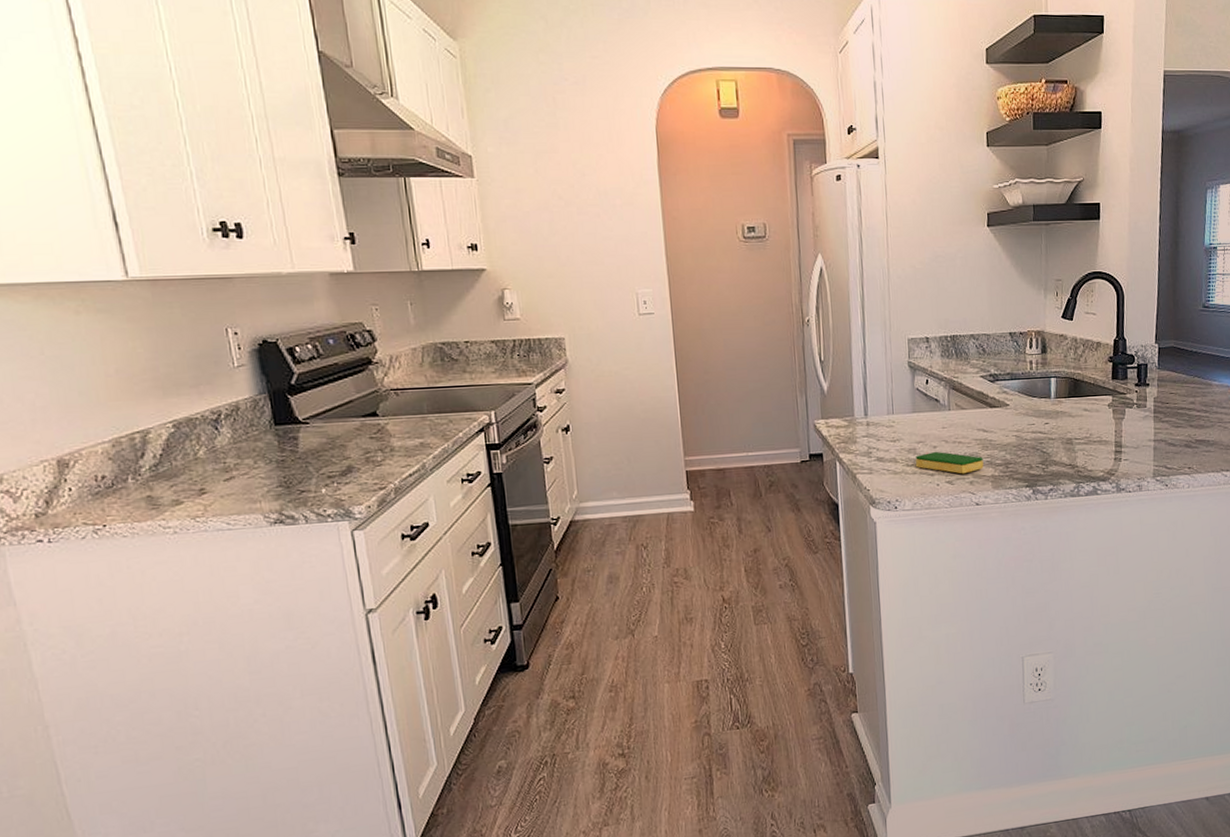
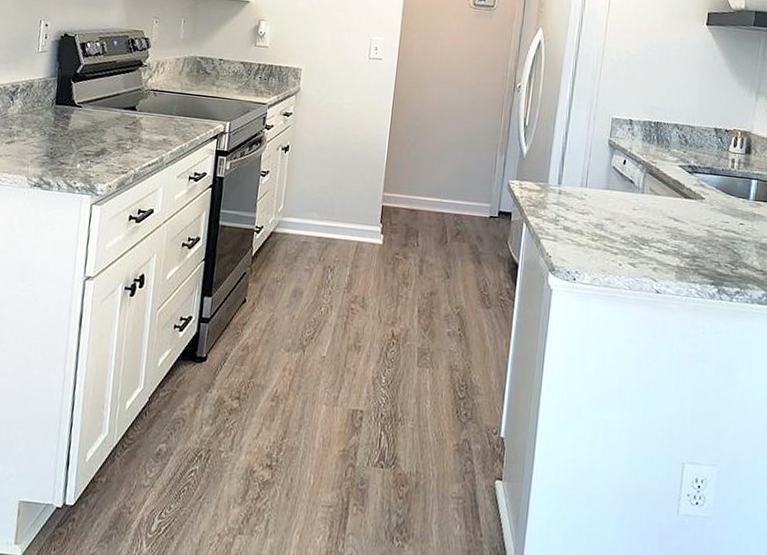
dish sponge: present [915,451,984,474] -> none [600,231,670,259]

